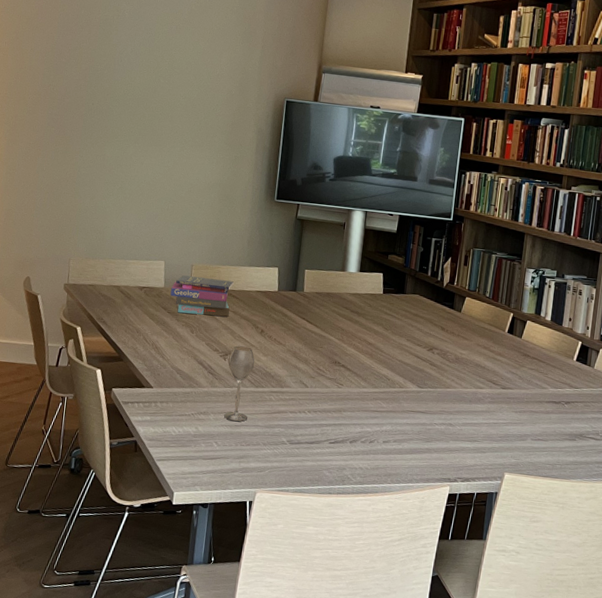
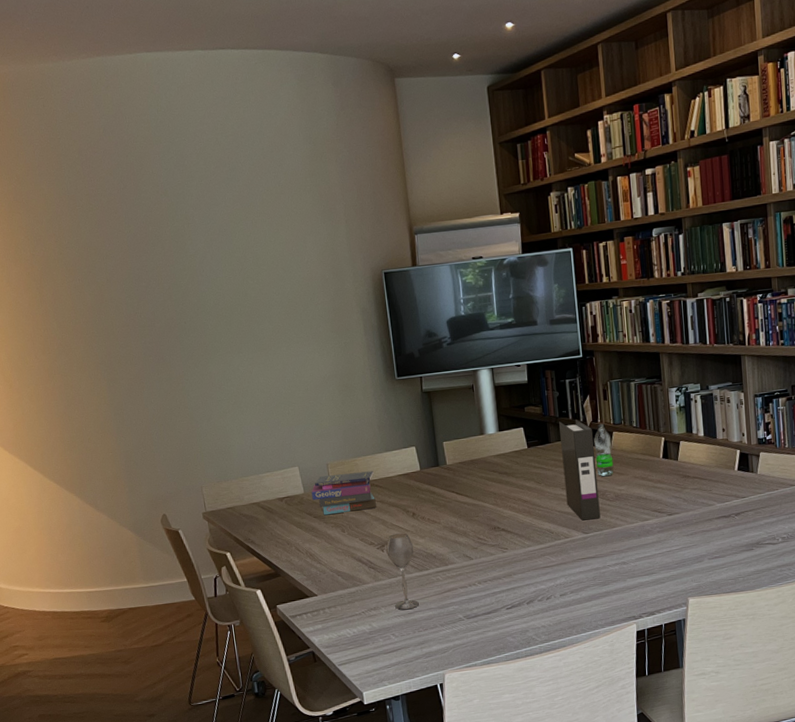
binder: none [408,276,448,377] -> present [559,419,601,521]
bottle: none [443,286,463,338] -> present [594,423,614,477]

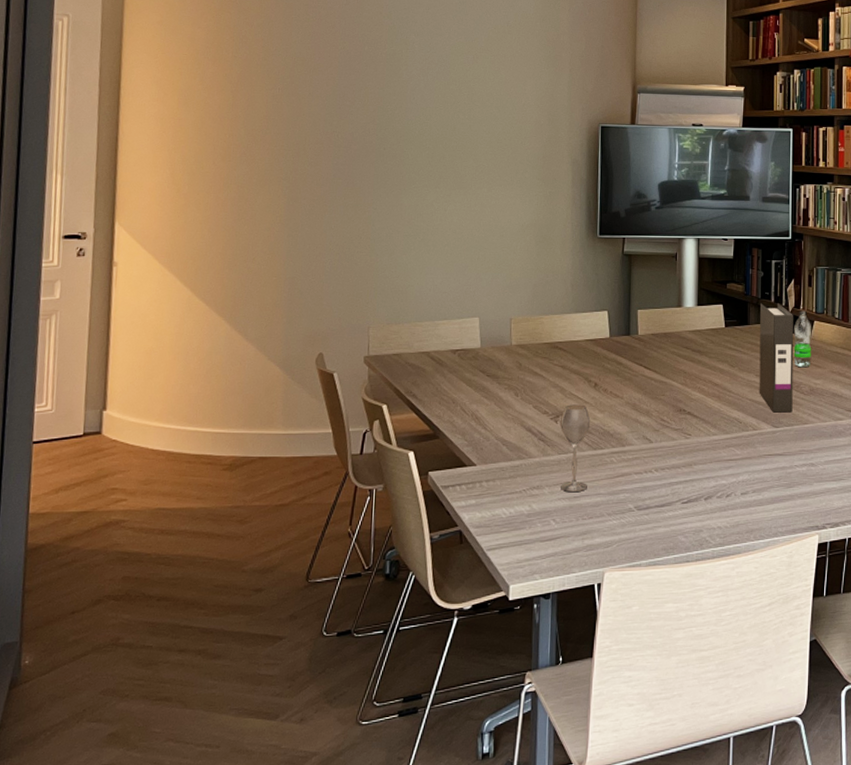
books: present [311,471,376,516] -> none [488,331,559,375]

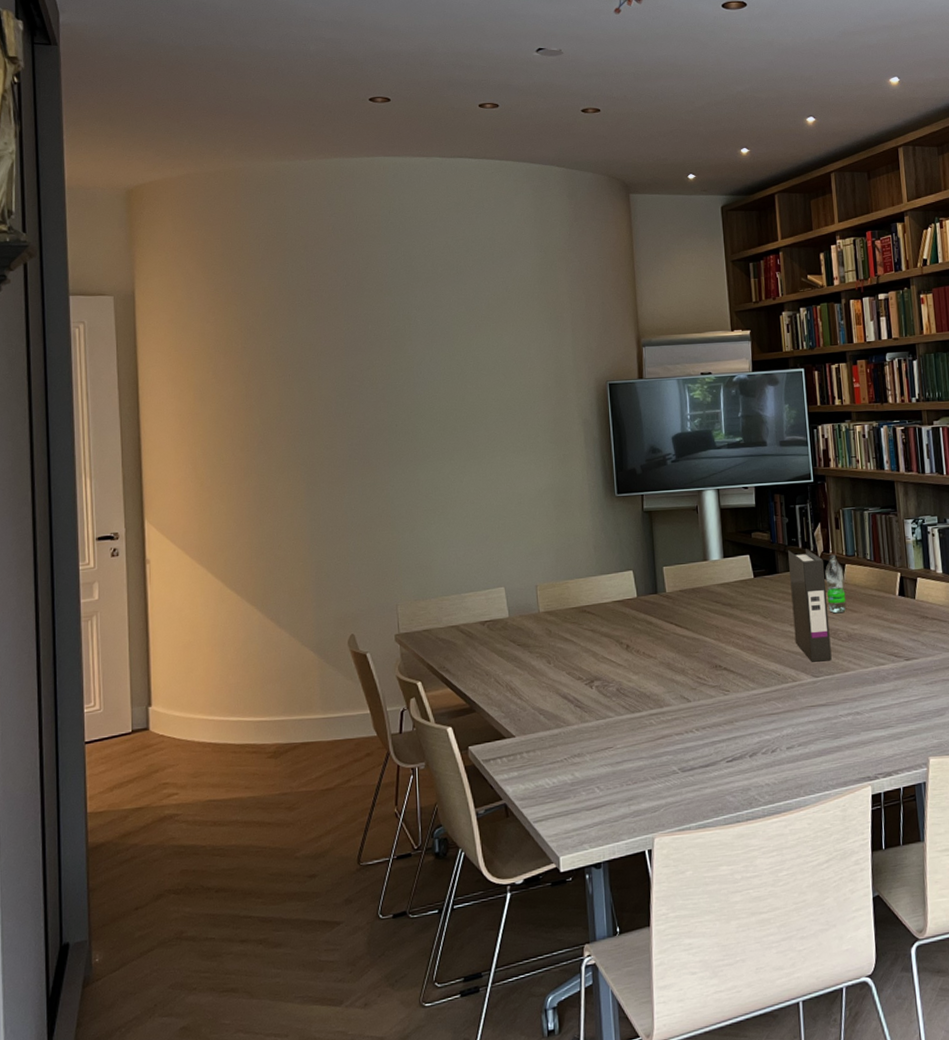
wineglass: present [560,404,591,493] -> none [595,667,629,758]

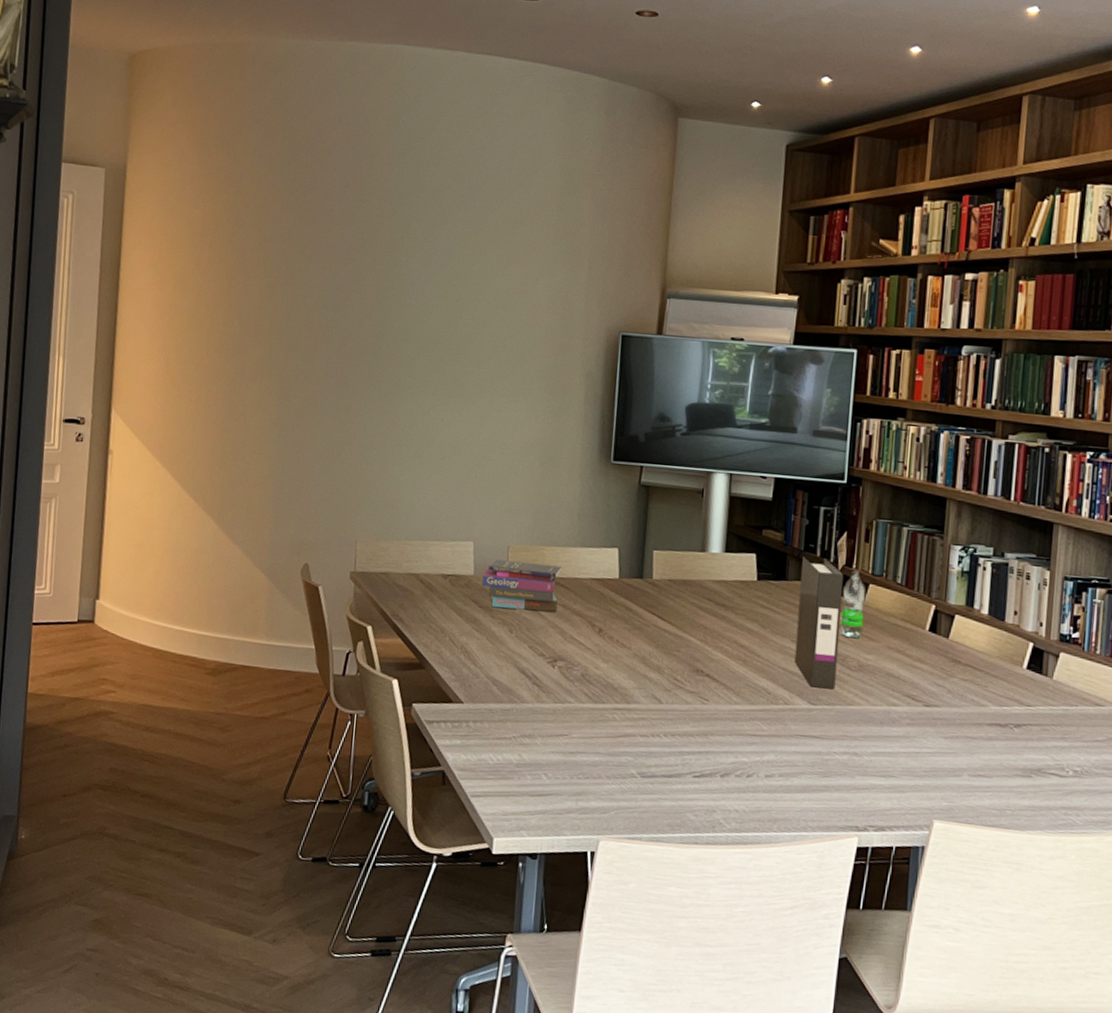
books: none [517,595,587,644] -> present [482,559,562,612]

